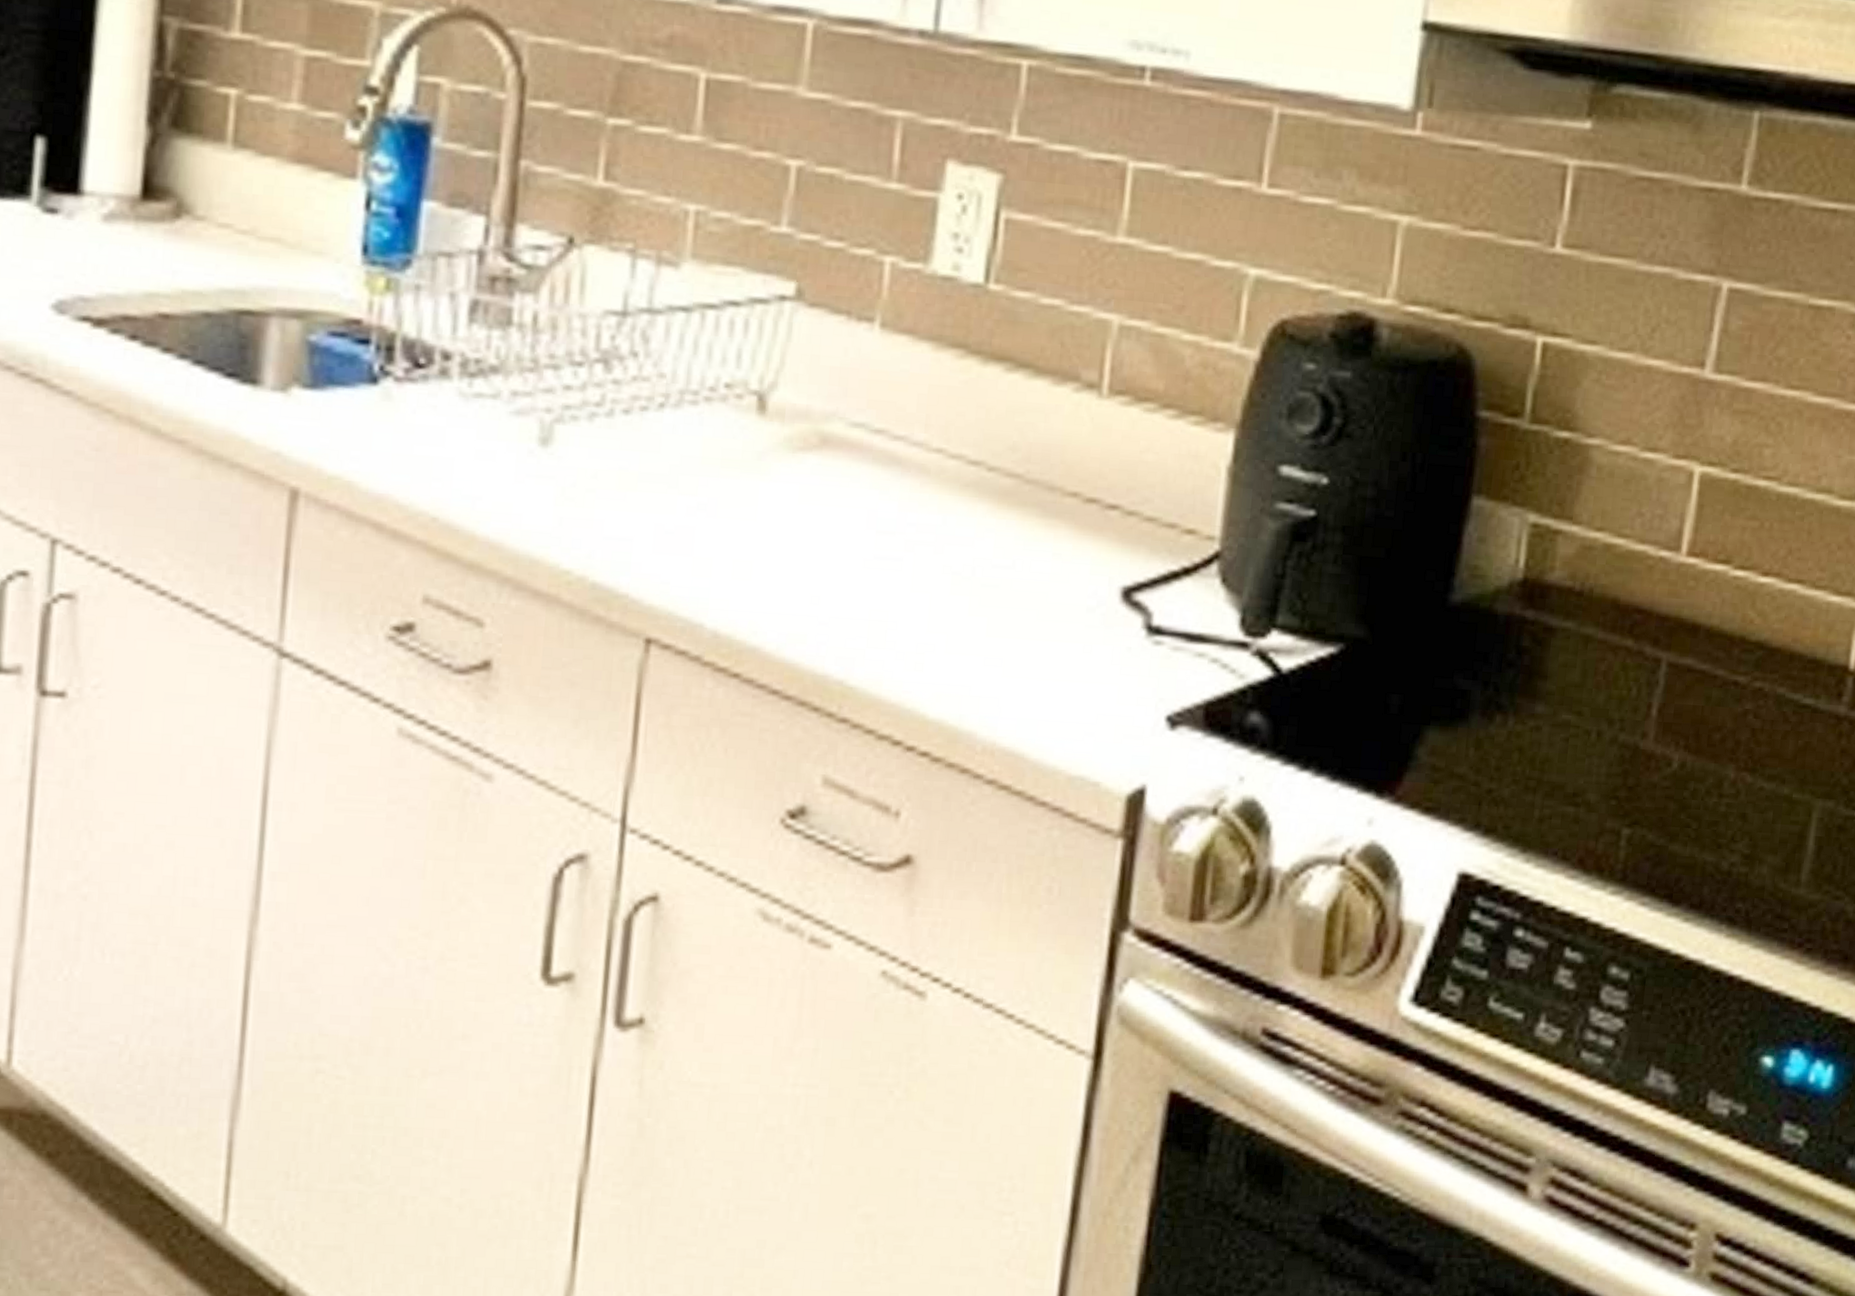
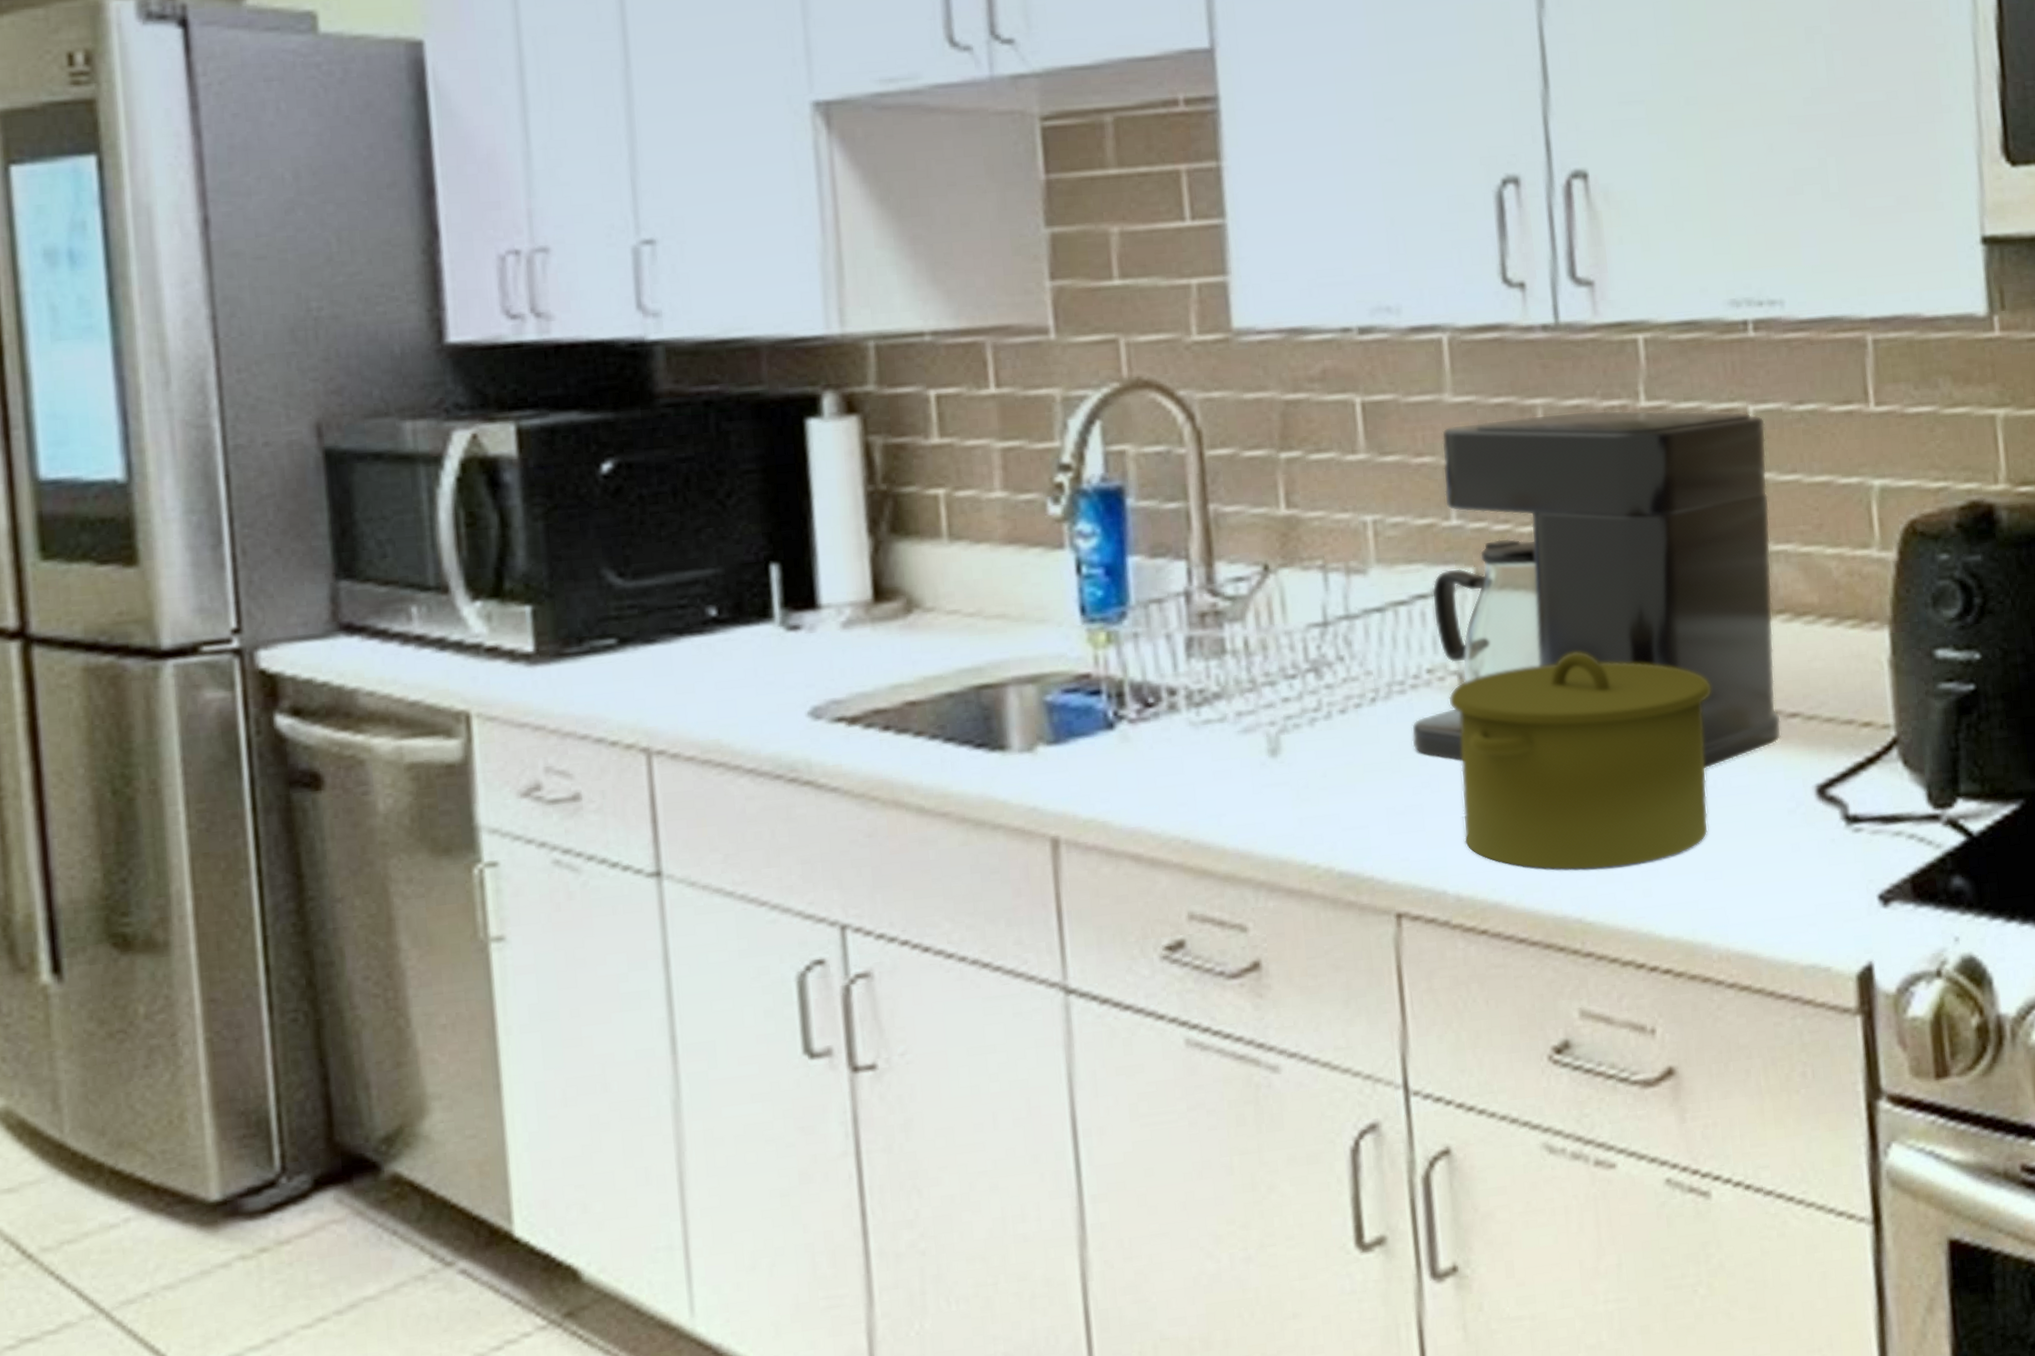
coffee maker: none [695,123,1143,547] -> present [1412,411,1781,769]
cooking pot: none [733,394,1030,636] -> present [1448,651,1712,871]

